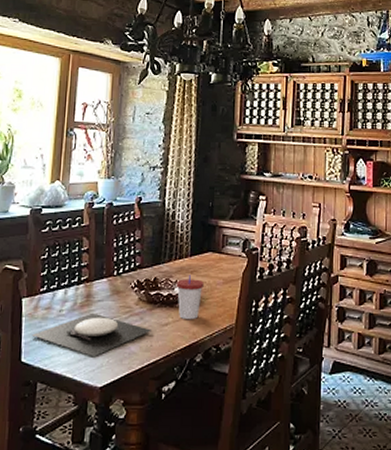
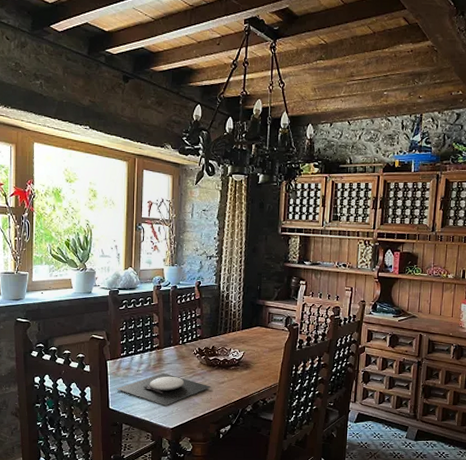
cup: present [176,275,204,319] -> none [230,344,253,379]

